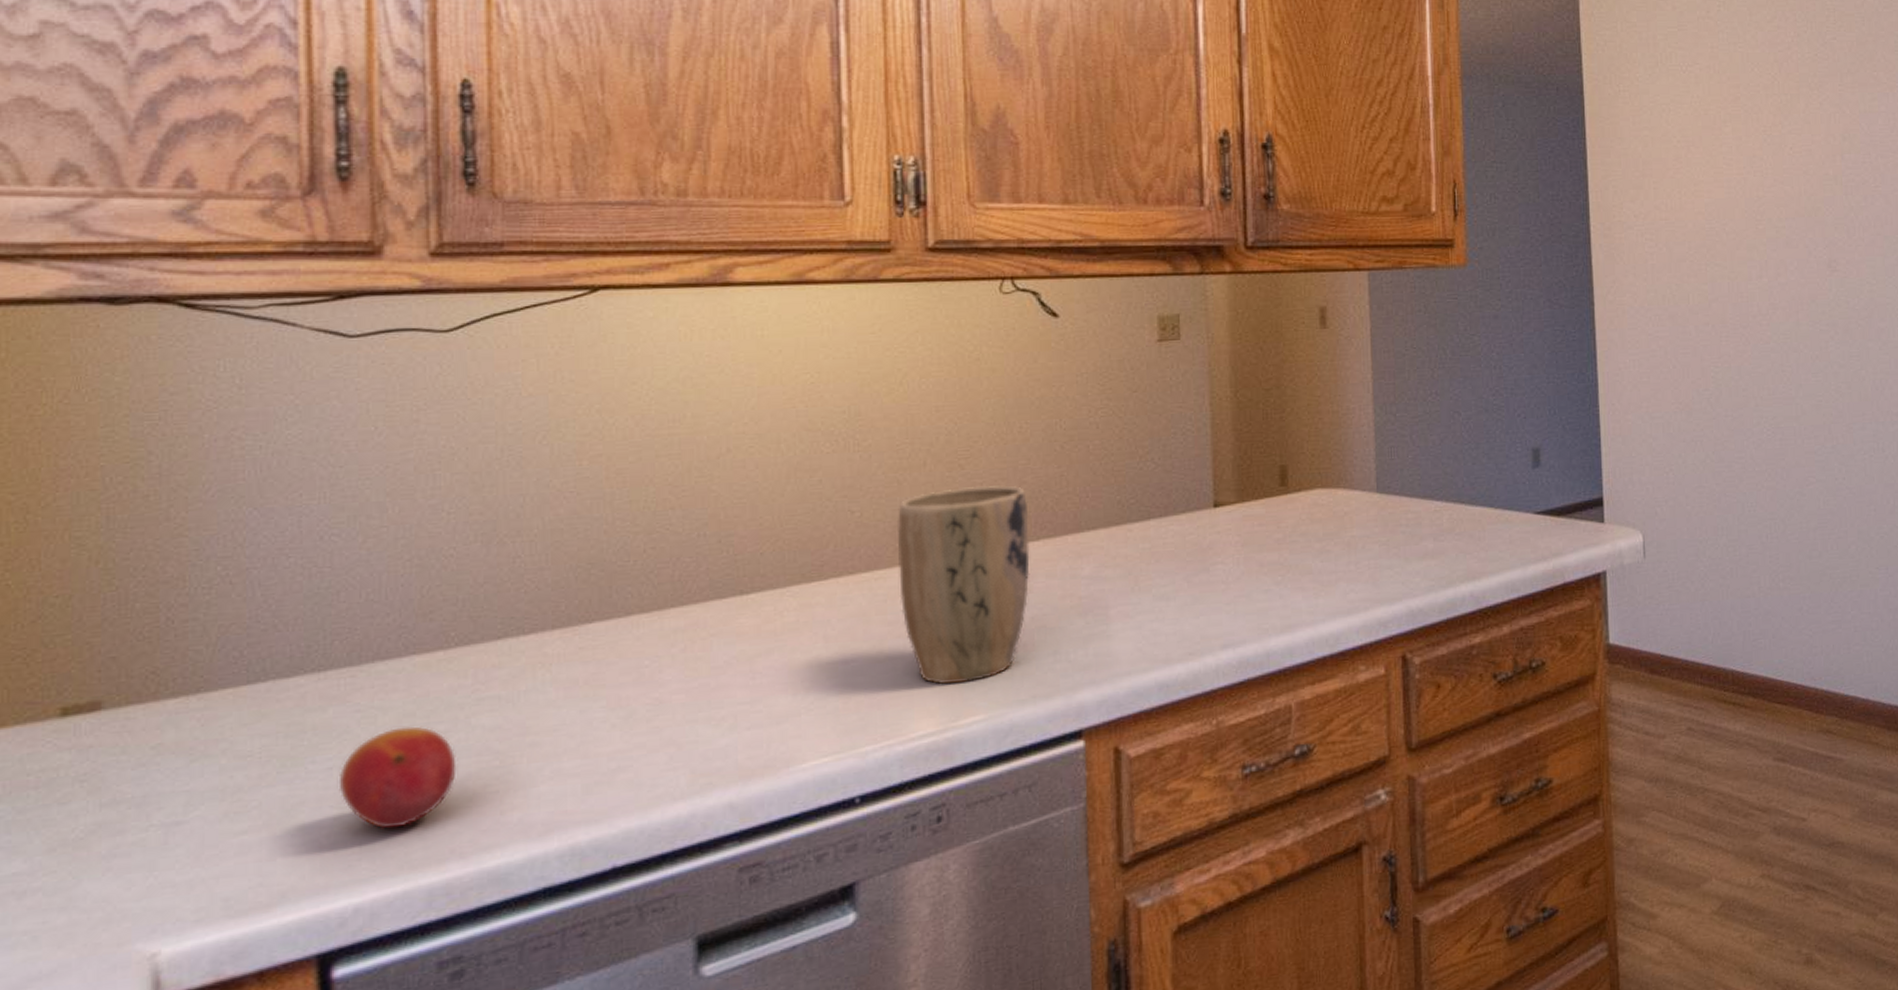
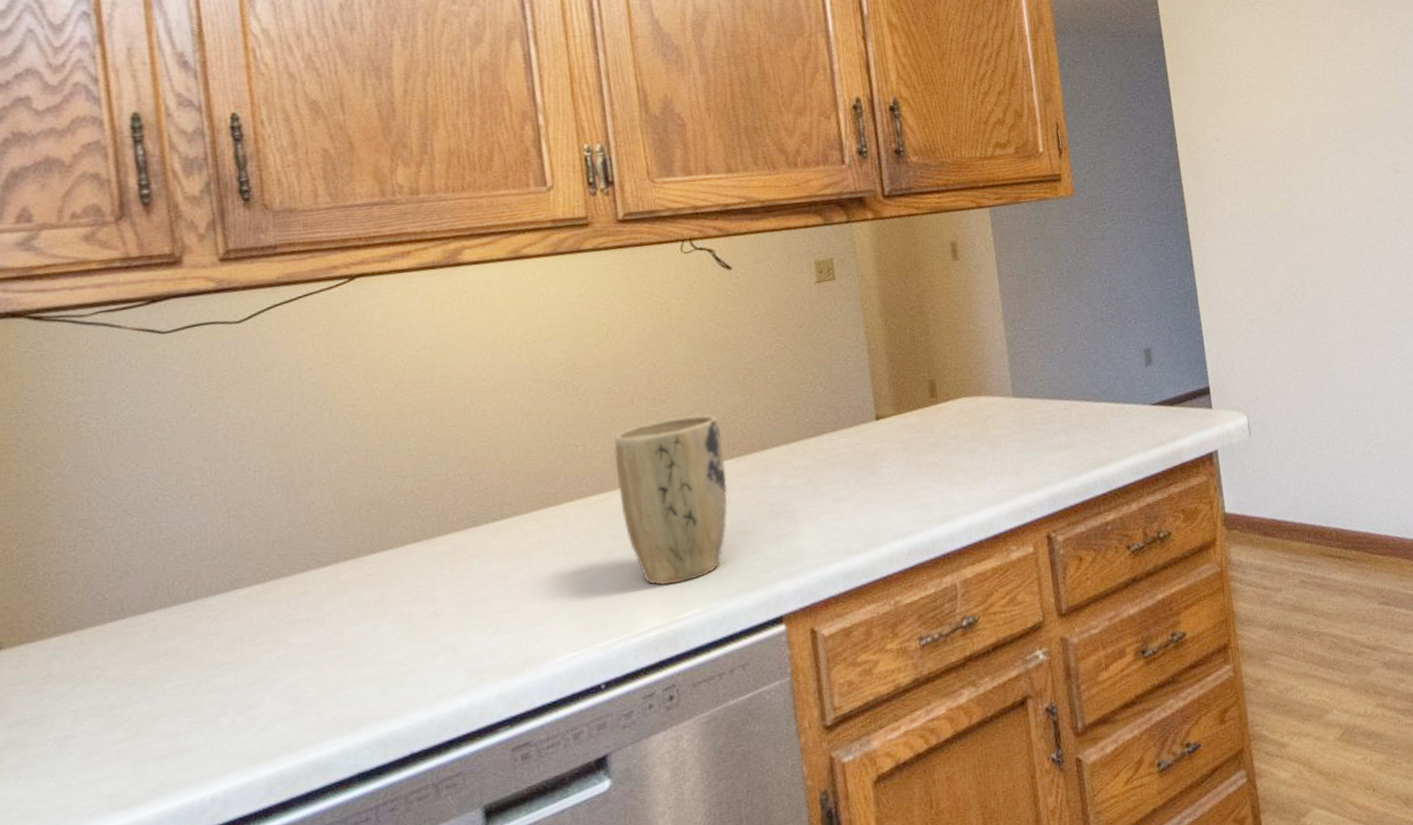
fruit: present [338,726,457,829] -> none [188,646,280,733]

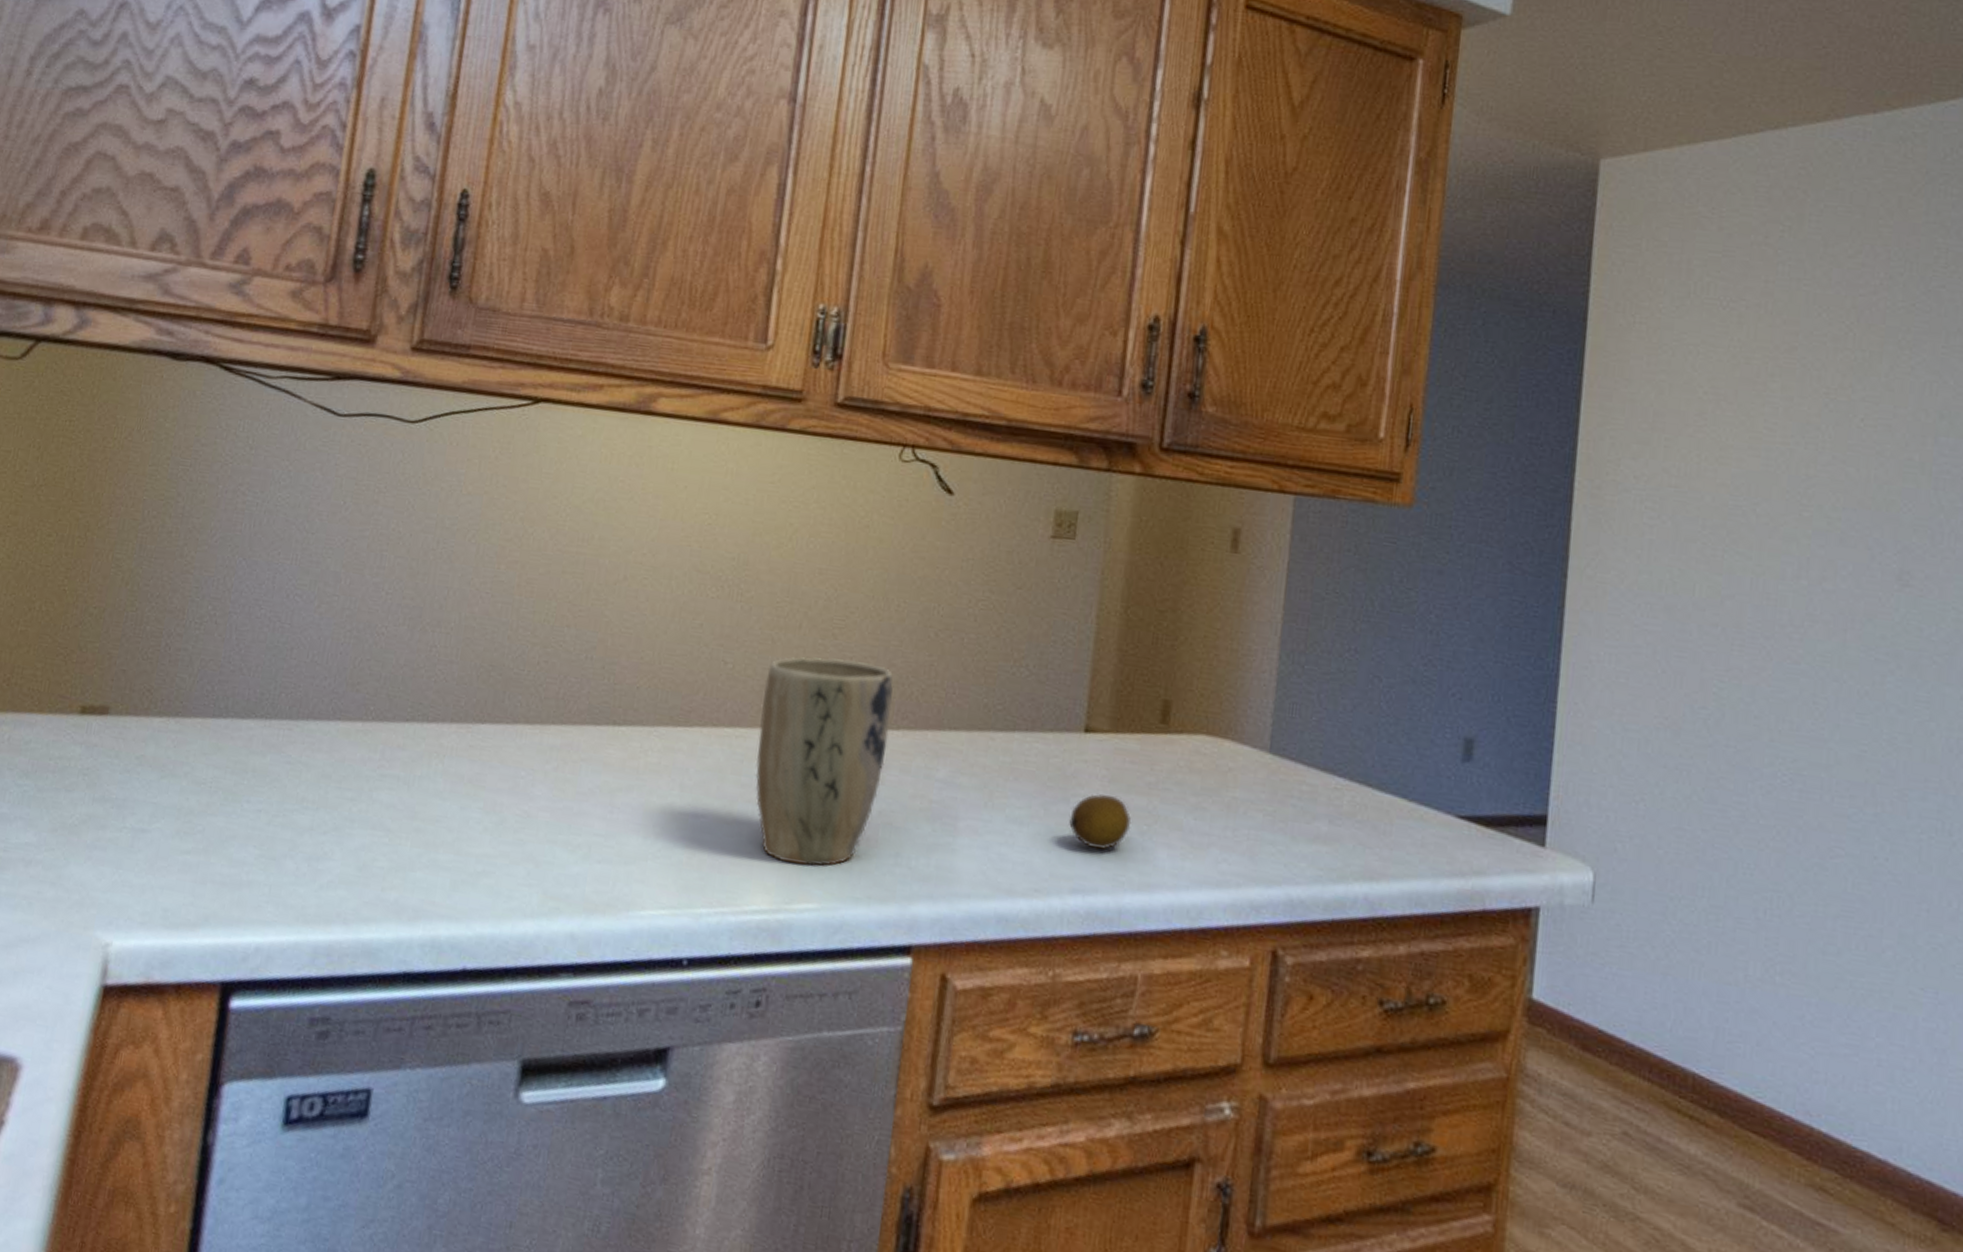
fruit: none [880,460,927,503] -> present [1069,794,1132,850]

